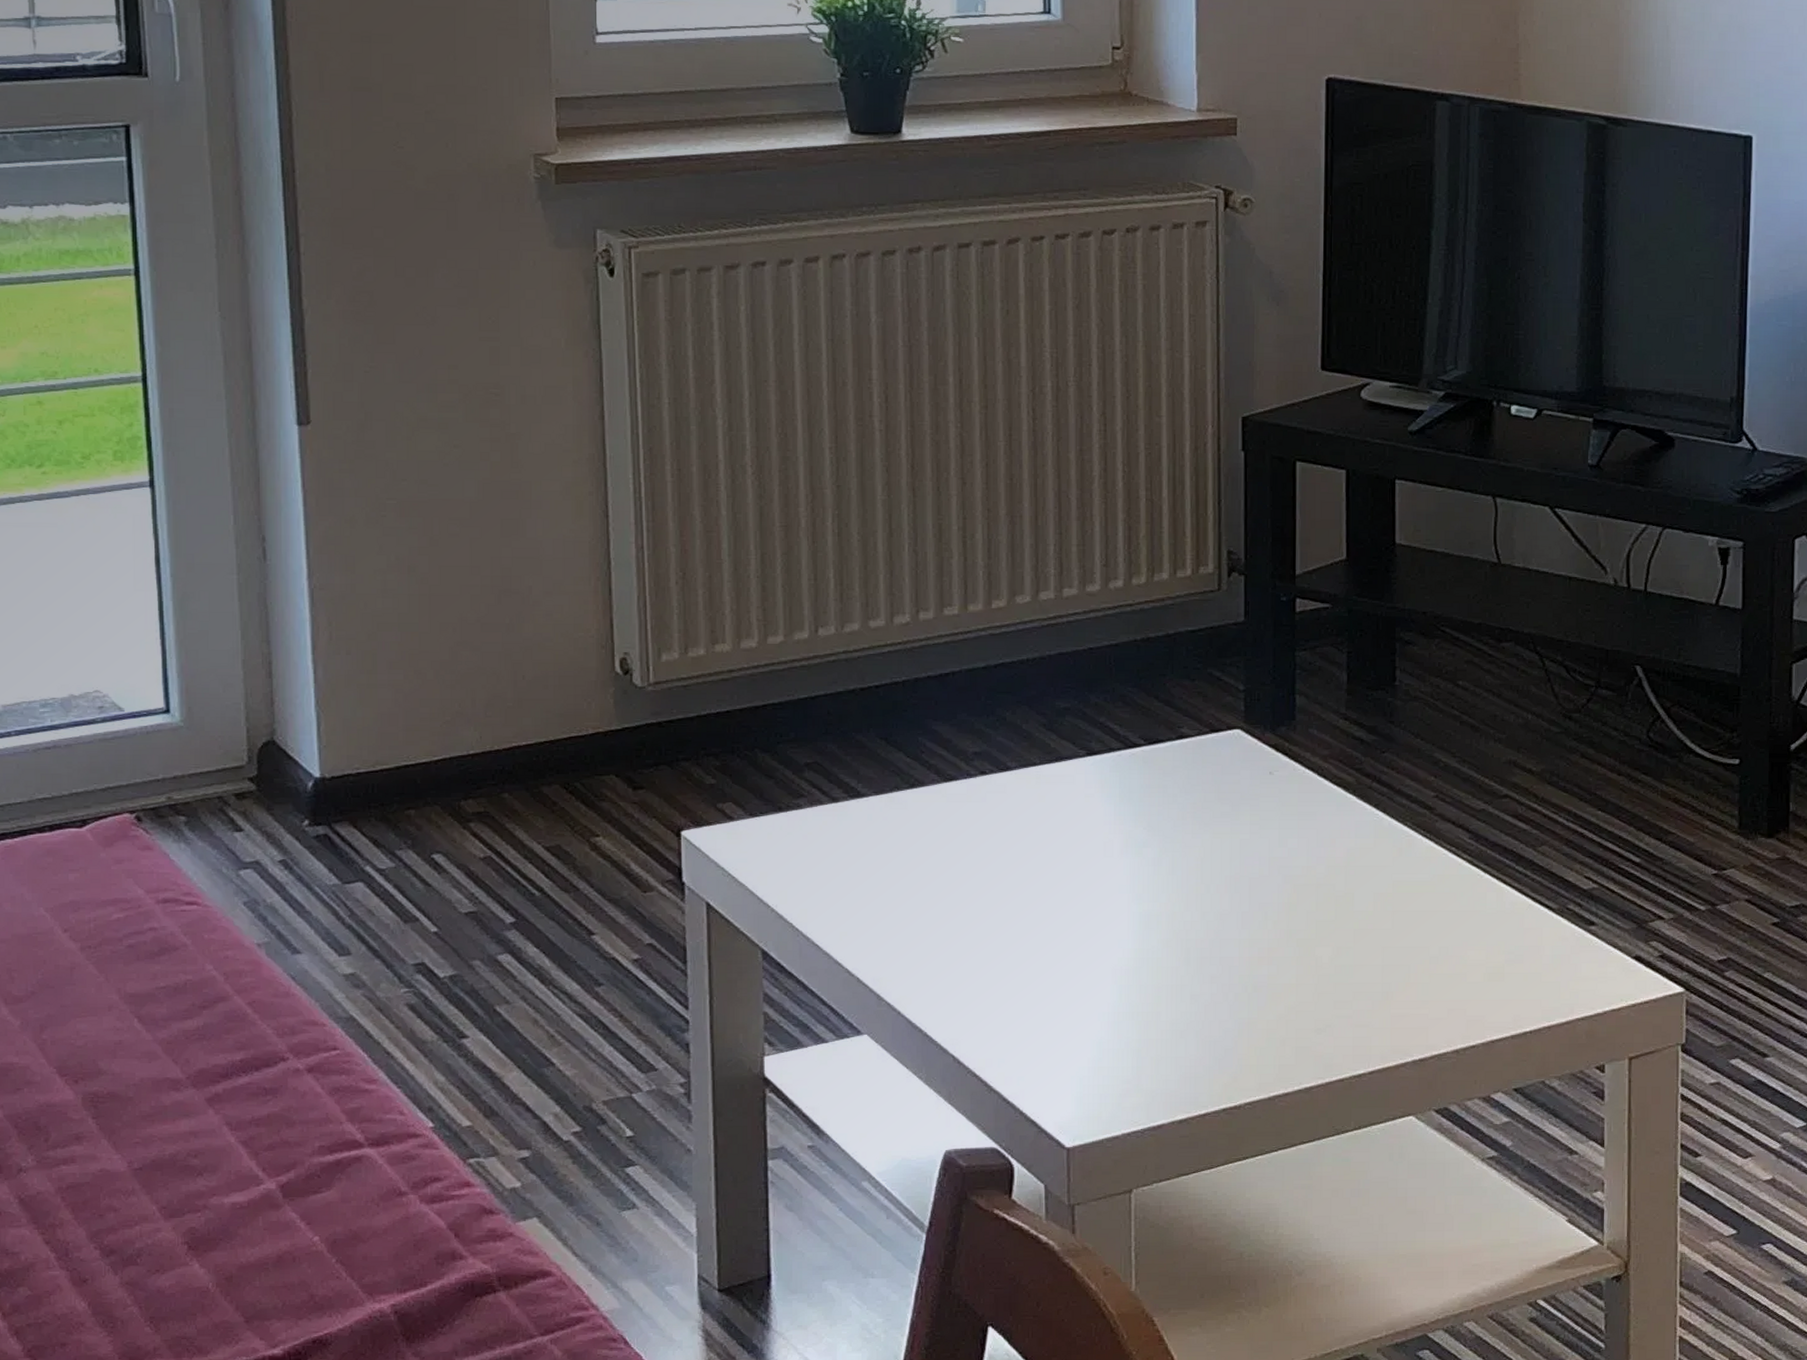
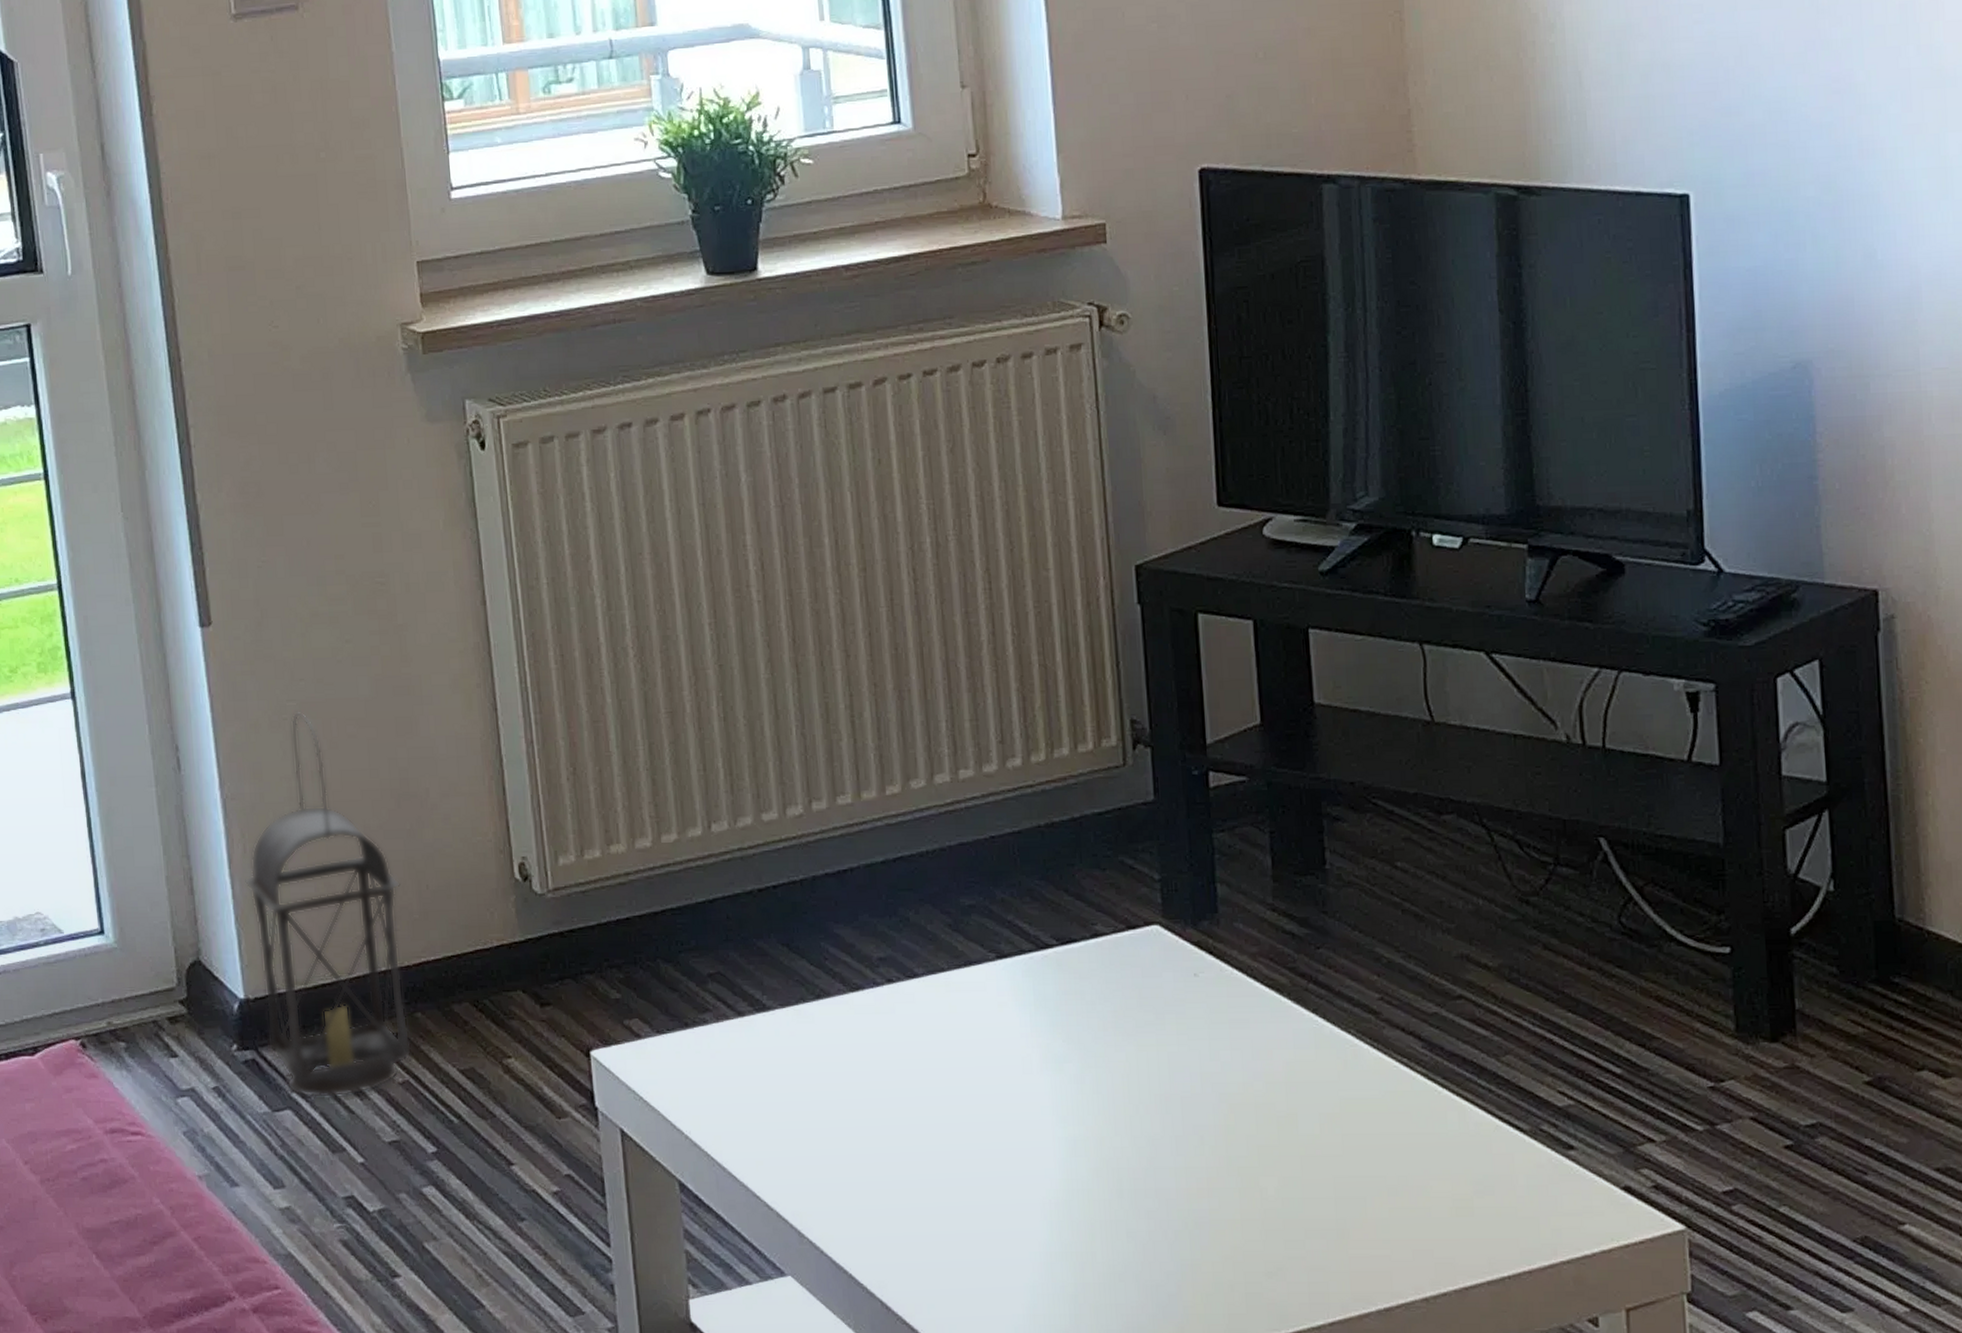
lantern: none [329,509,496,872] -> present [245,711,412,1099]

